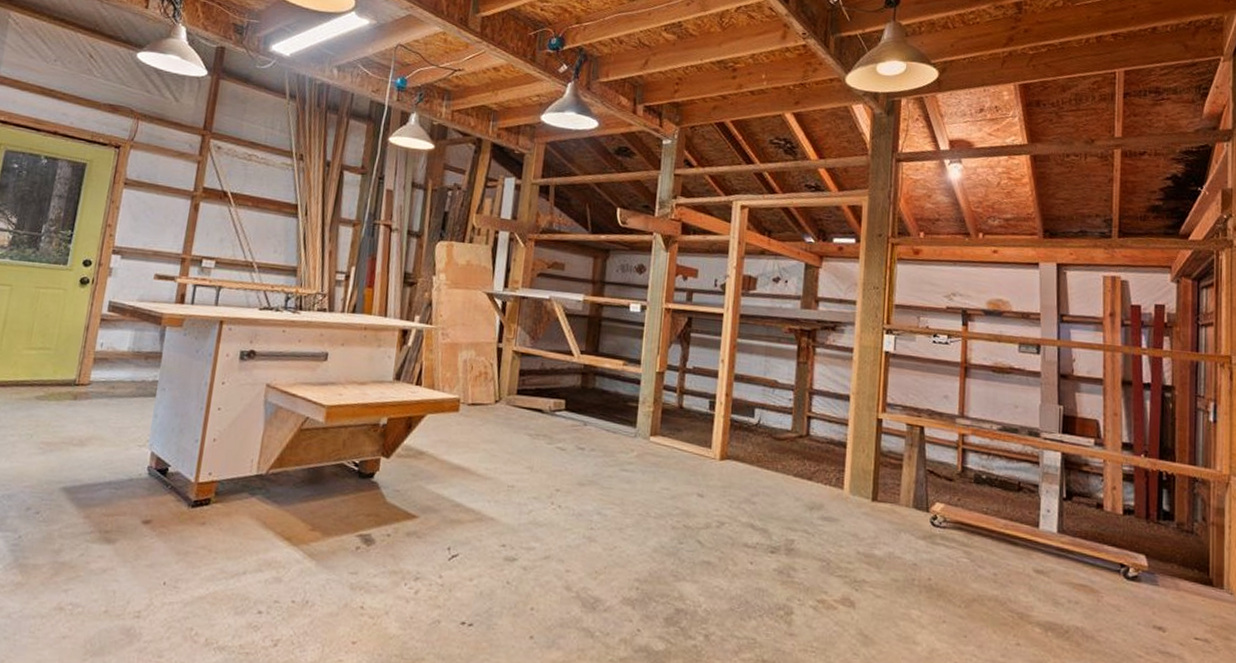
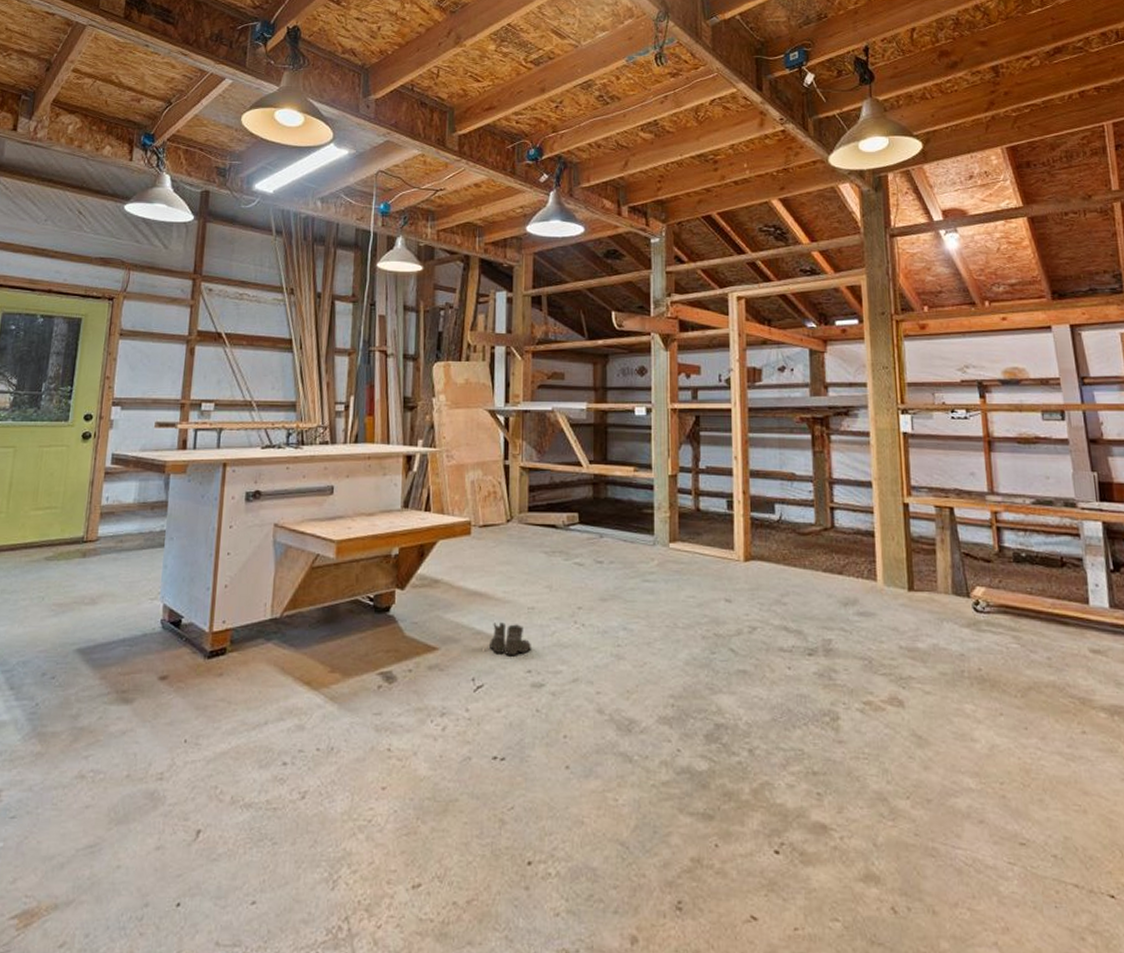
boots: none [467,497,508,530] -> present [490,622,531,656]

